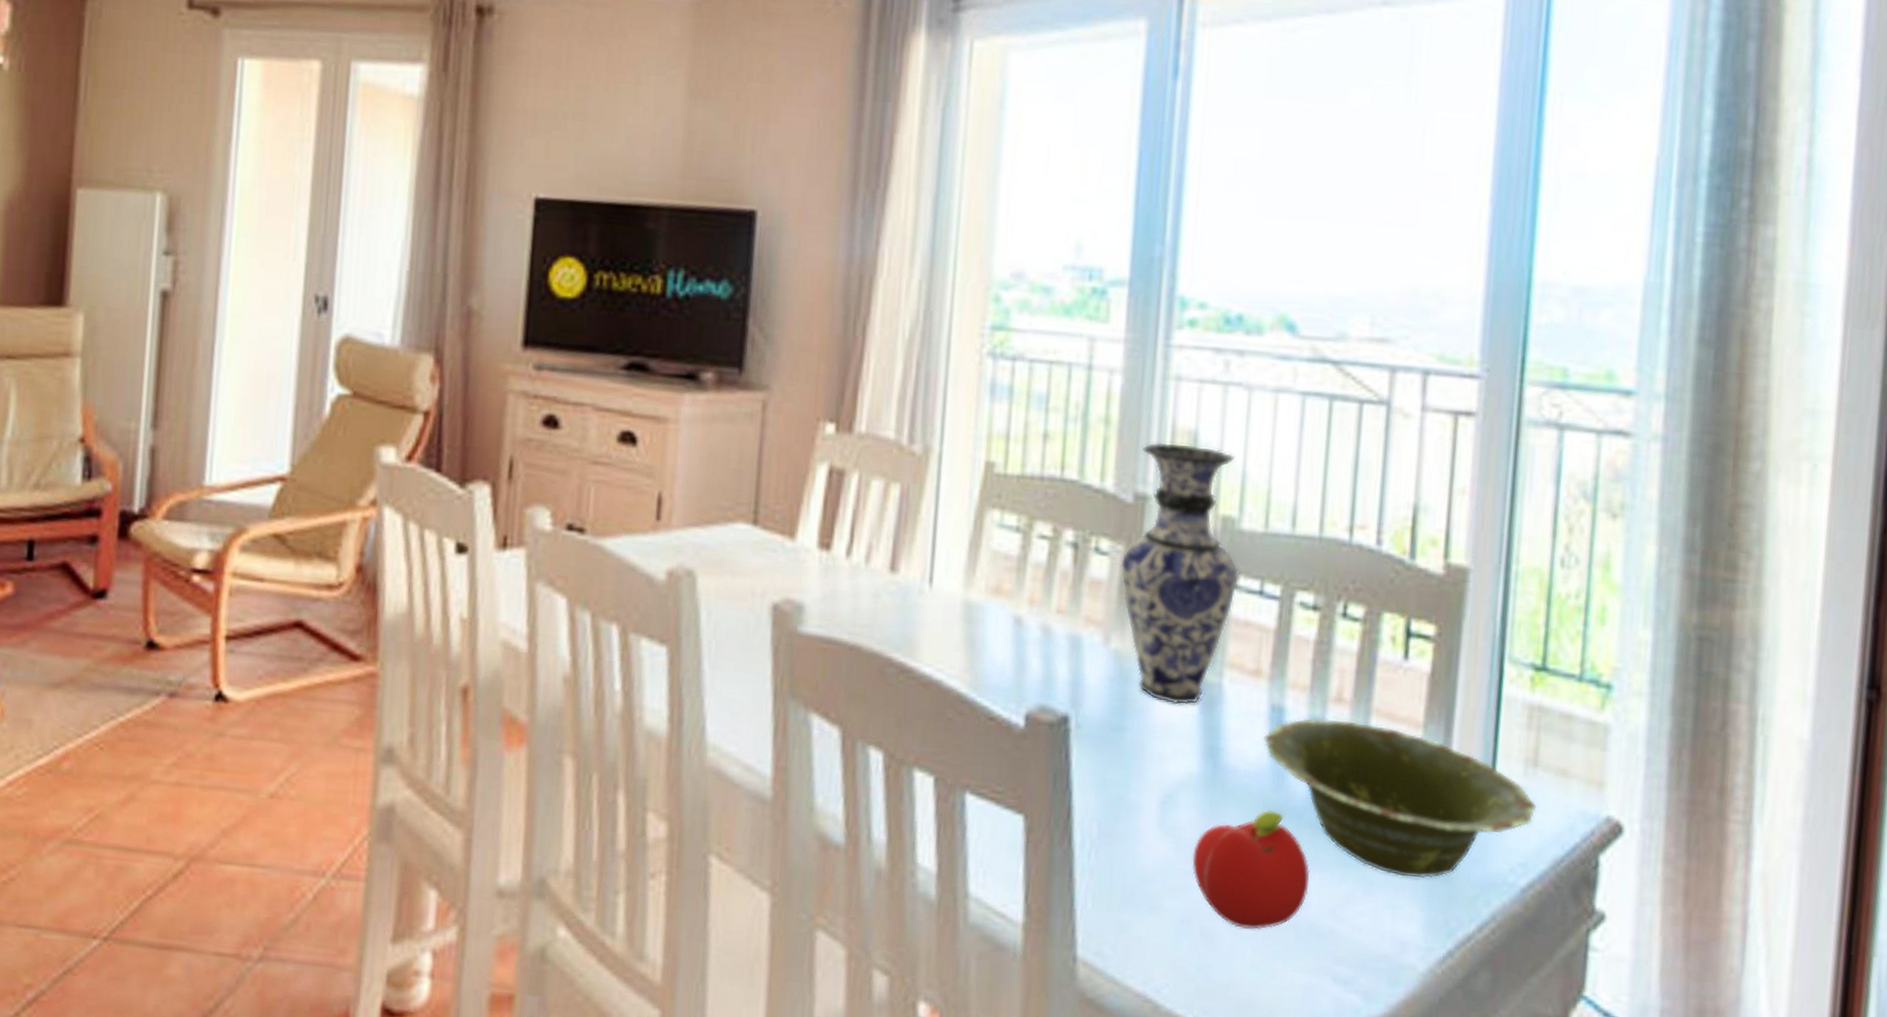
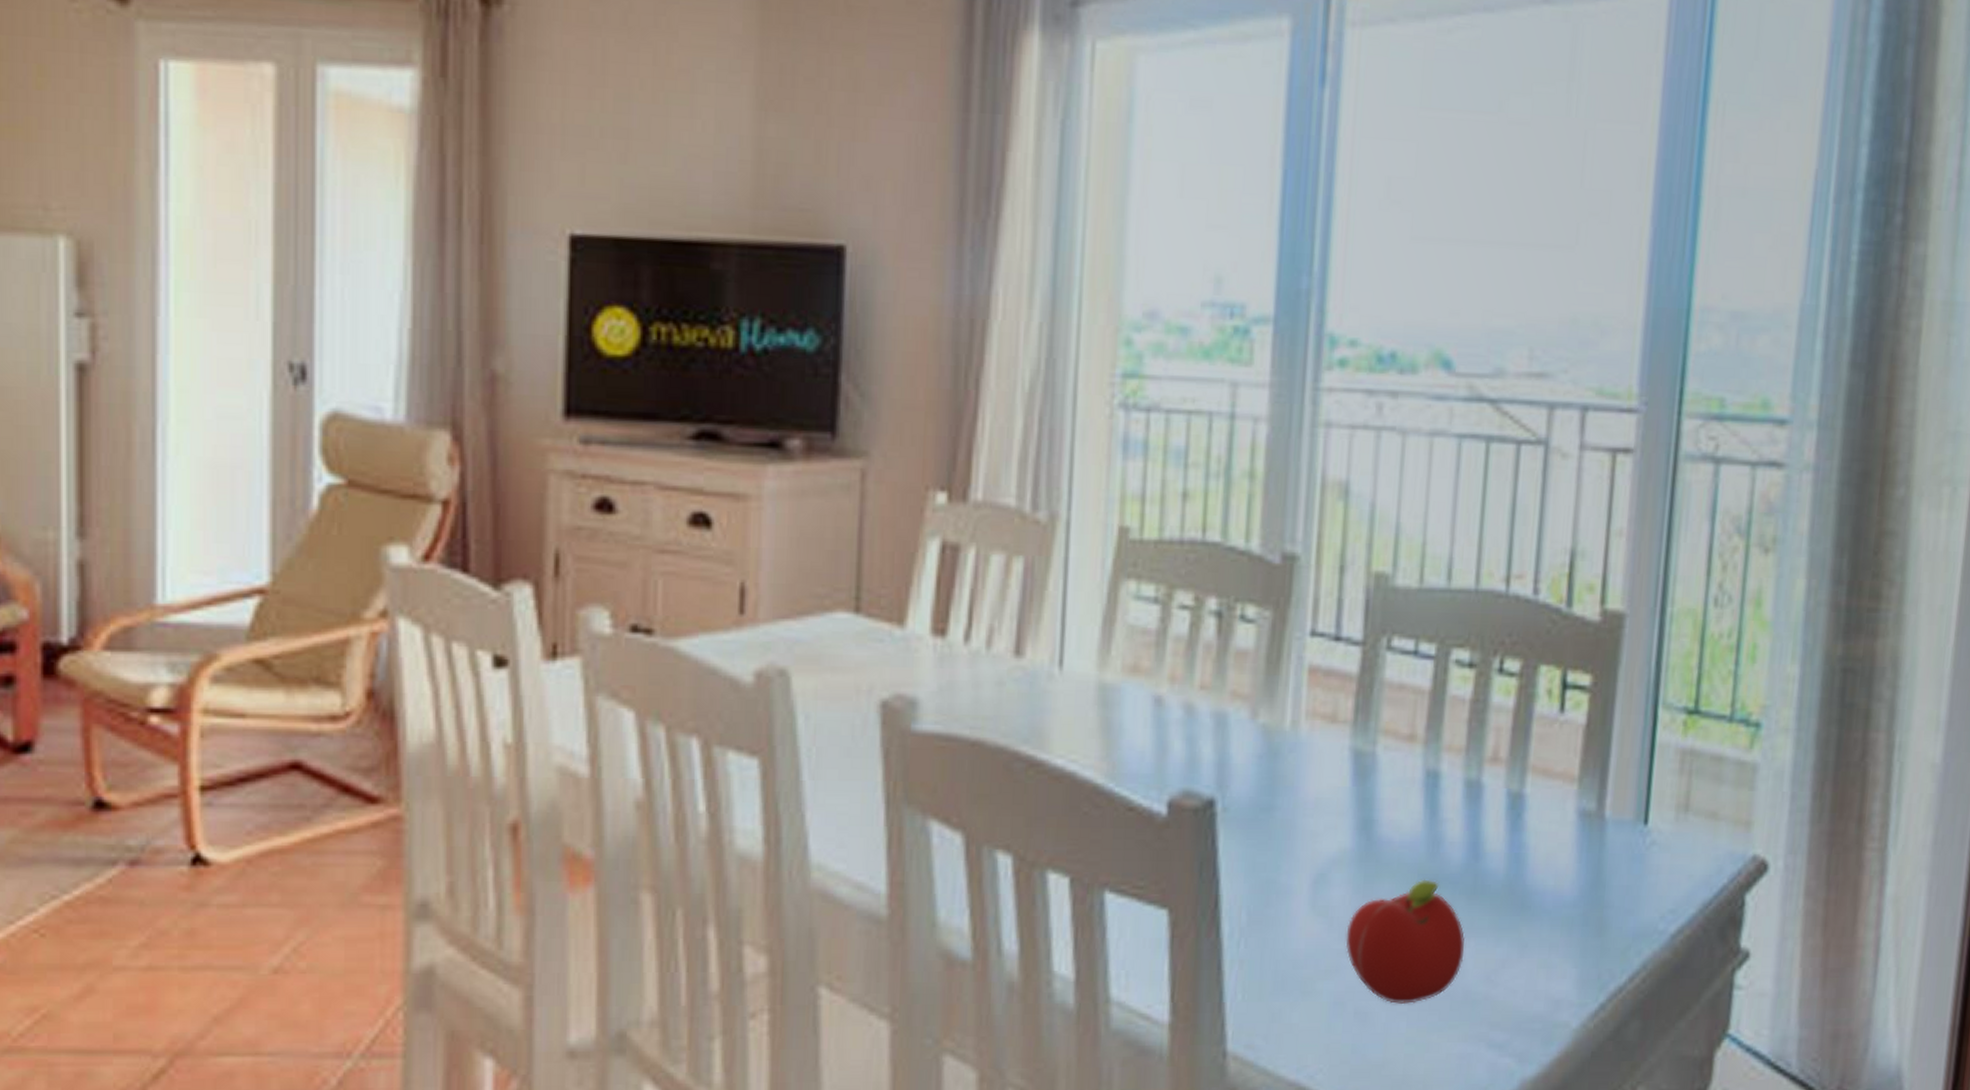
vase: present [1120,442,1240,705] -> none [1268,495,1394,778]
dish: present [1263,718,1537,879] -> none [1418,780,1688,935]

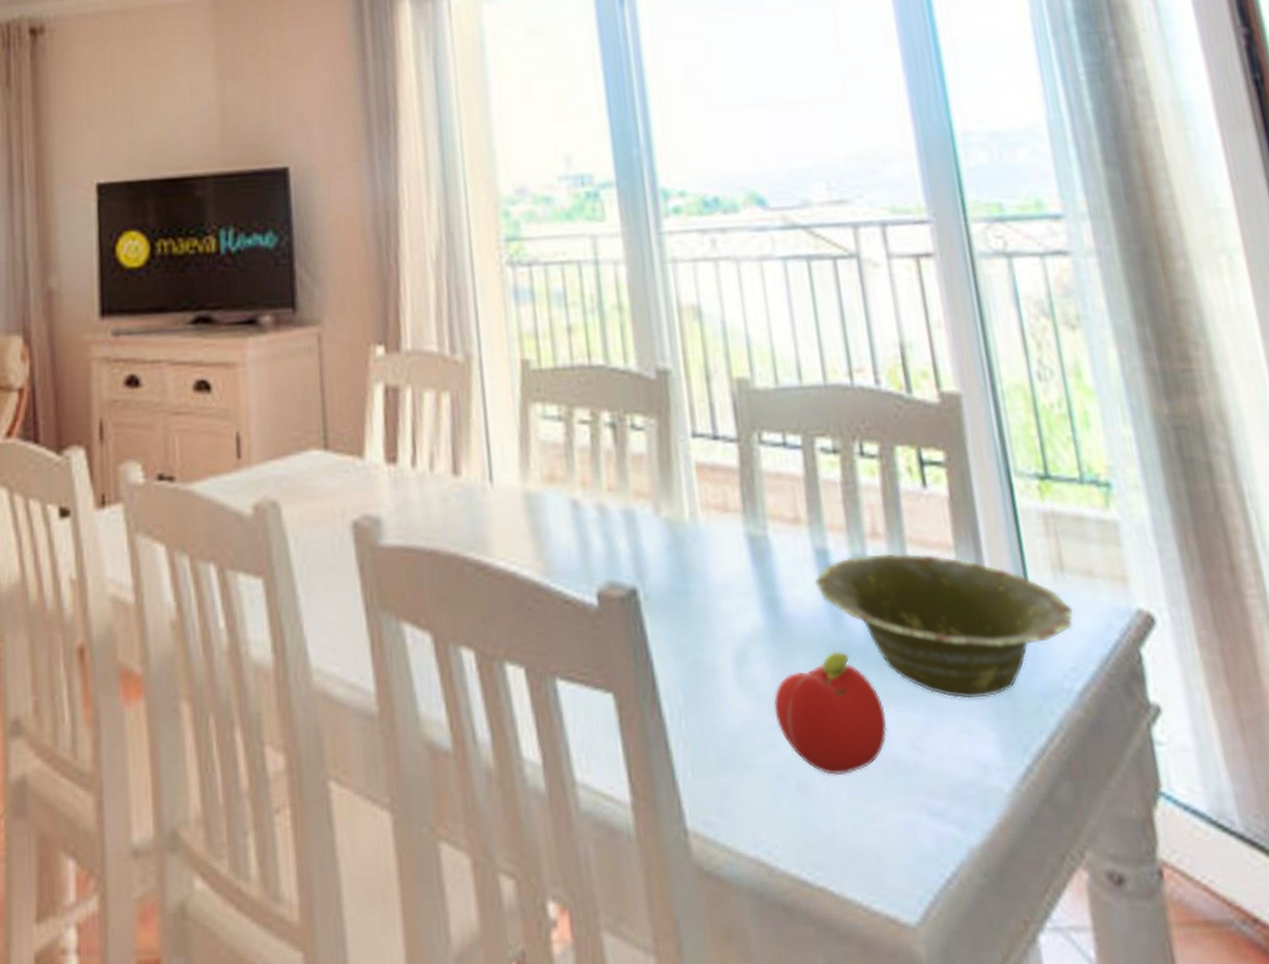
dish: none [1418,780,1688,935] -> present [815,553,1074,699]

